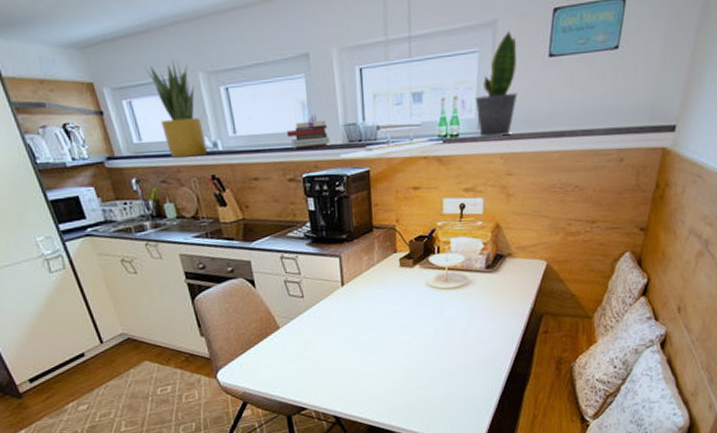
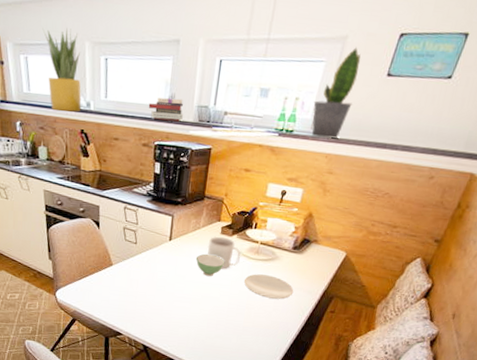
bowl: none [376,292,412,320] -> present [195,253,225,277]
mug: none [387,270,429,308] -> present [207,236,241,269]
plate: none [438,304,497,331] -> present [244,274,294,299]

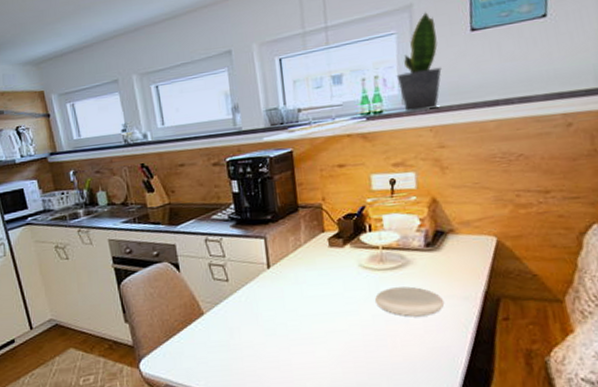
planter: present [42,28,82,112] -> none [86,67,138,151]
books: present [148,97,183,122] -> none [210,107,252,135]
bowl: present [195,253,225,277] -> none [305,274,344,305]
mug: present [207,236,241,269] -> none [316,250,362,291]

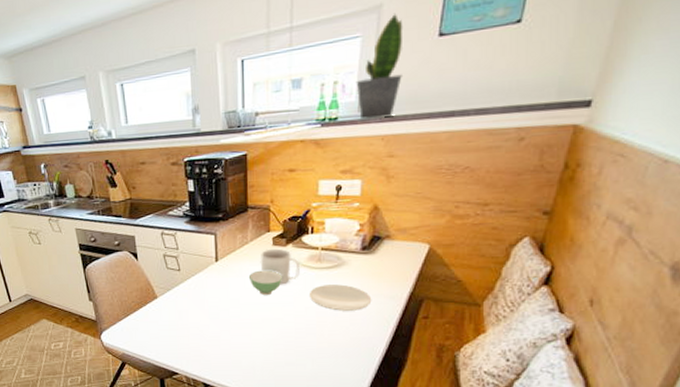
bowl: none [305,274,344,305] -> present [248,270,283,296]
mug: none [316,250,362,291] -> present [260,248,301,285]

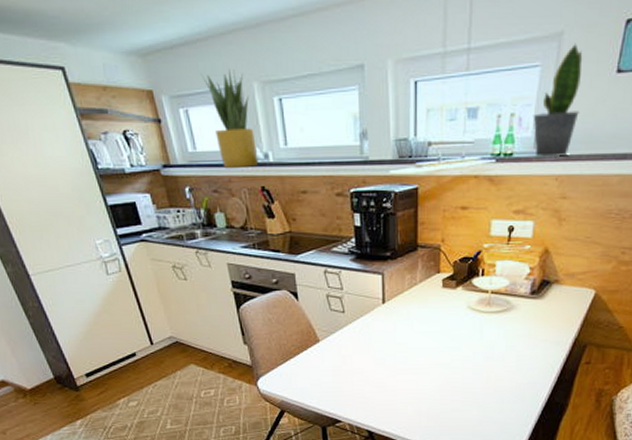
planter: none [55,63,103,147] -> present [201,69,259,169]
bowl: present [248,270,283,296] -> none [416,313,452,340]
mug: present [260,248,301,285] -> none [428,291,470,329]
plate: present [310,284,372,311] -> none [478,329,538,356]

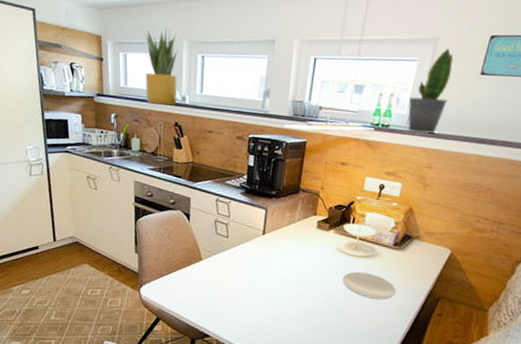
plate: none [478,329,538,356] -> present [343,271,397,300]

